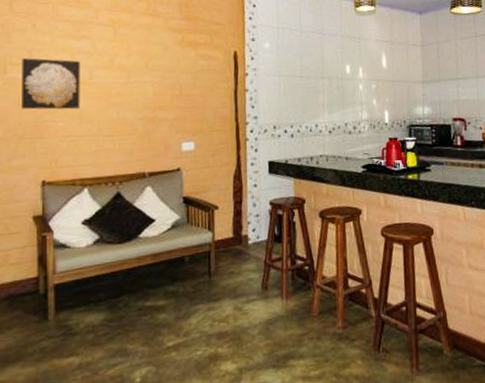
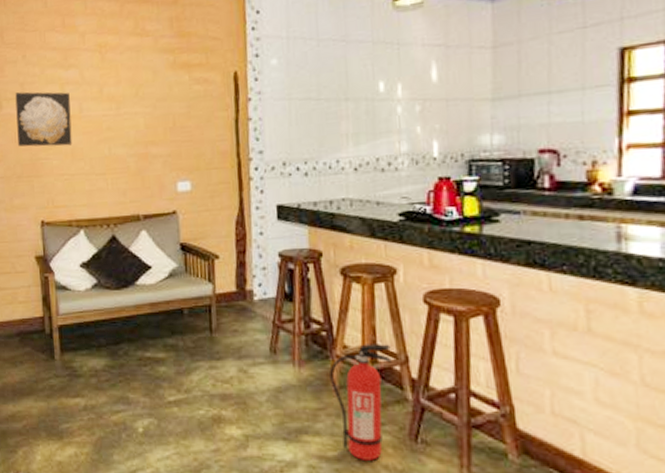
fire extinguisher: none [311,271,359,375] -> present [329,344,392,461]

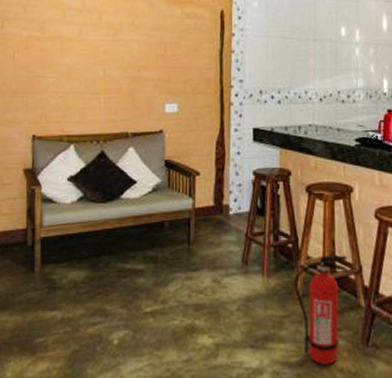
wall art: present [15,92,72,147] -> none [16,14,70,66]

